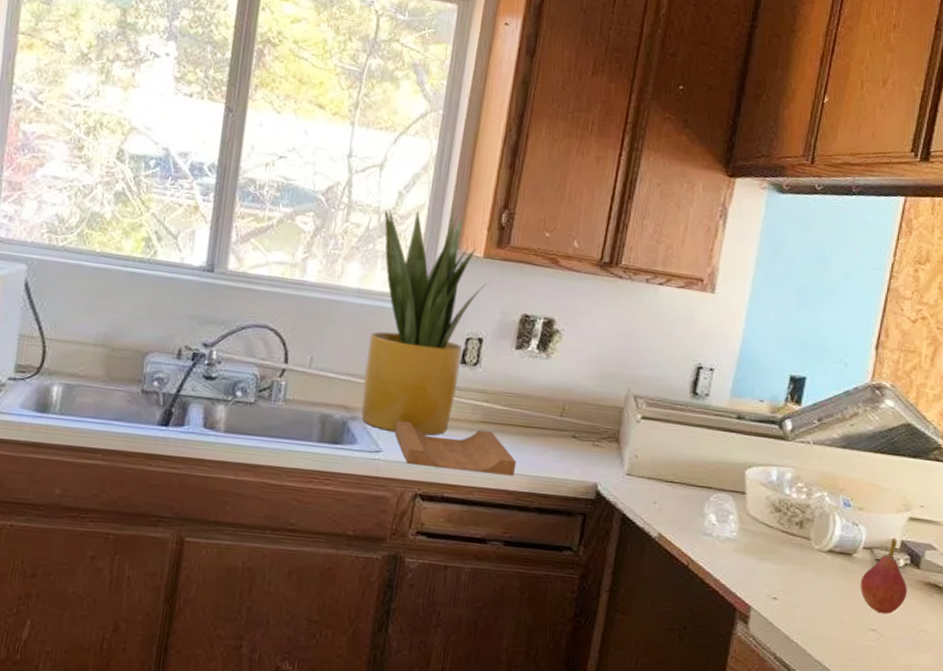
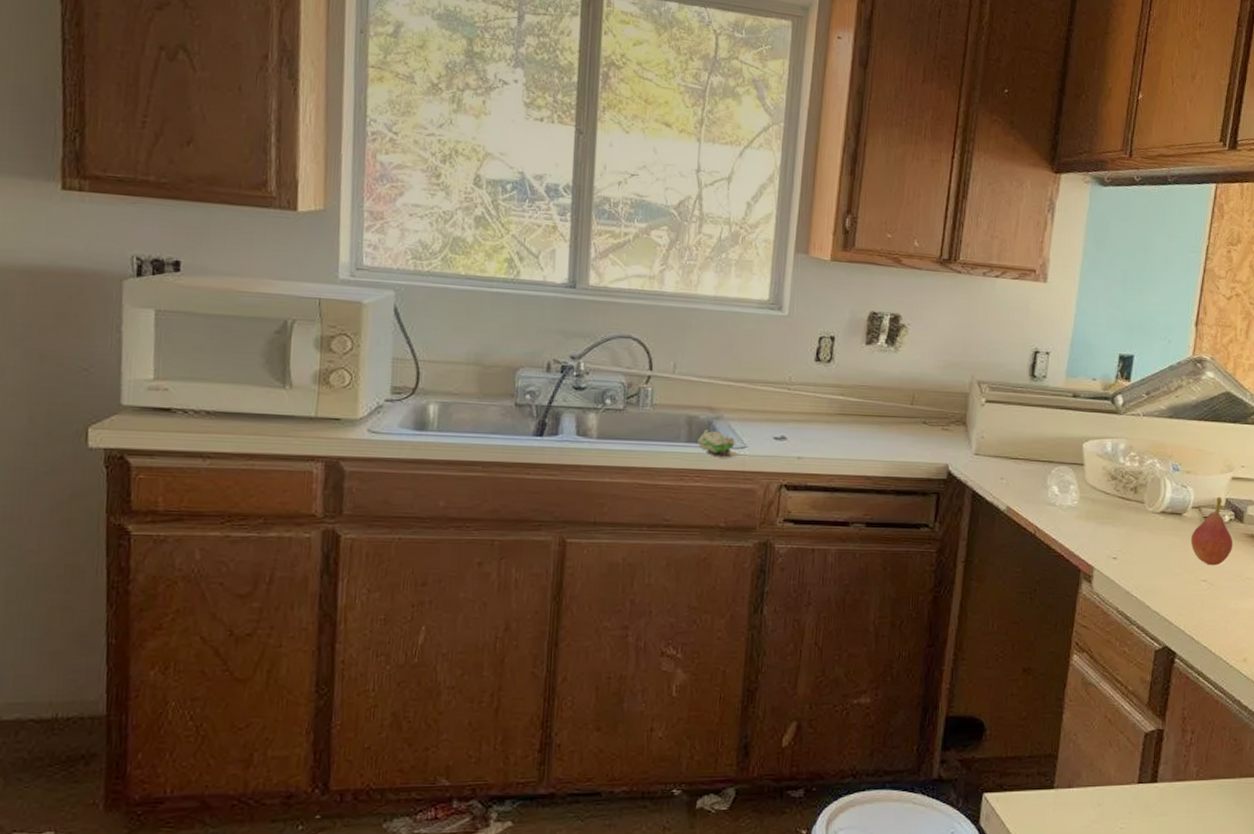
sponge: none [330,430,374,463] -> present [698,430,740,459]
planter: present [361,207,489,436] -> none [725,215,837,430]
cutting board: present [394,420,517,476] -> none [757,417,873,462]

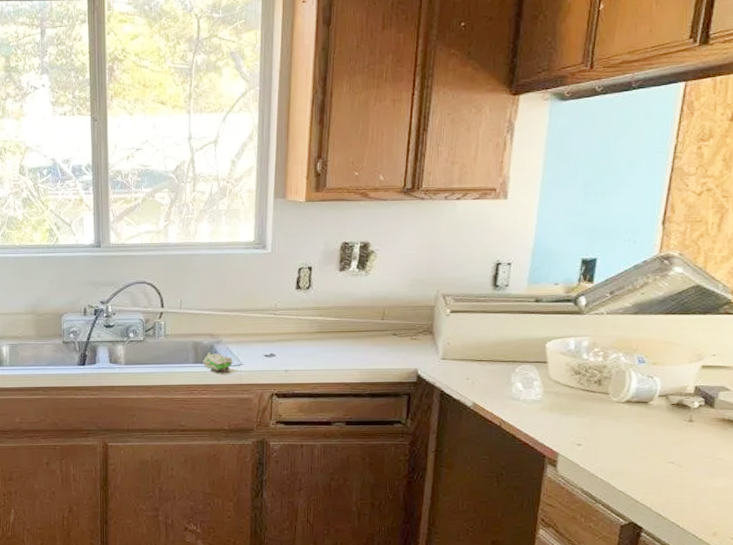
fruit: present [1190,496,1234,566] -> none [657,384,703,449]

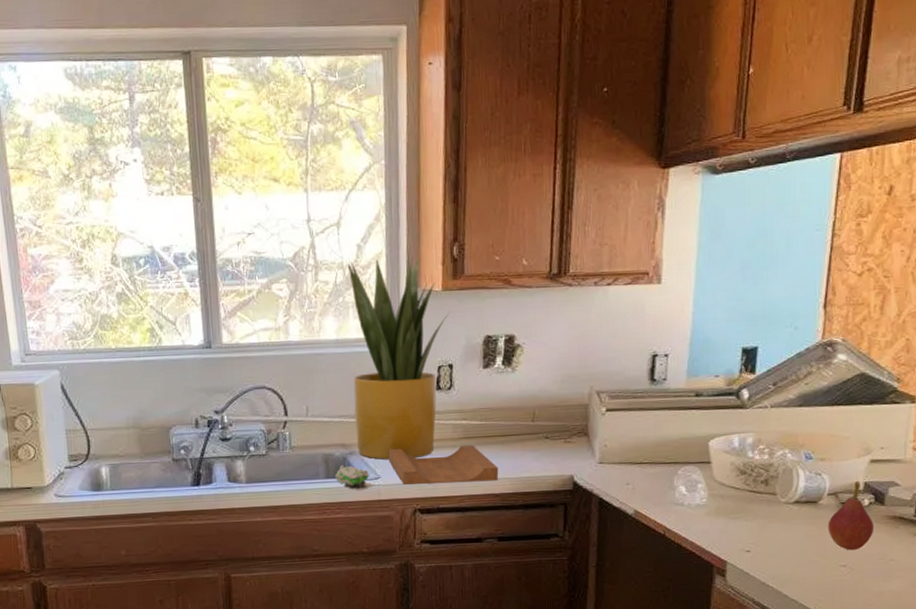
planter: none [222,165,312,348] -> present [347,249,450,459]
cutting board: none [251,339,349,372] -> present [388,445,499,486]
fruit: none [657,384,703,449] -> present [828,480,874,551]

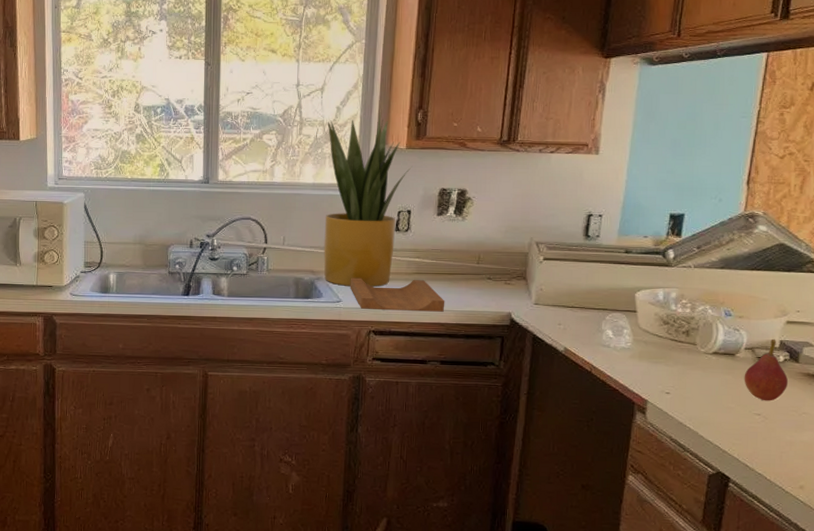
sponge: present [335,465,375,491] -> none [303,288,336,311]

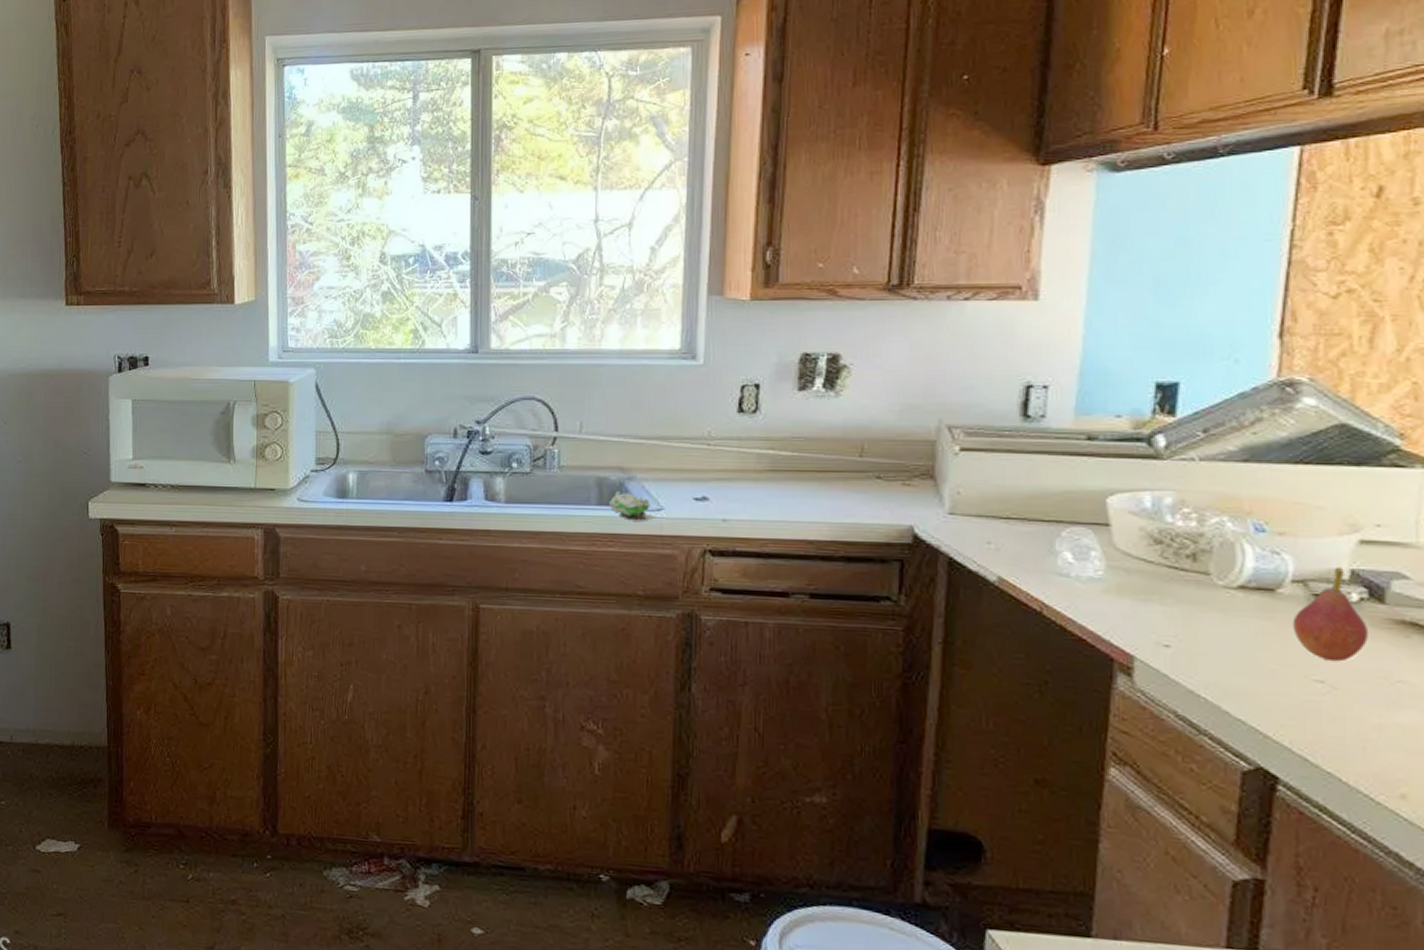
sponge: none [303,288,336,311] -> present [609,491,656,523]
planter: present [323,113,412,287] -> none [637,254,759,489]
cutting board: present [350,277,445,312] -> none [675,477,814,525]

